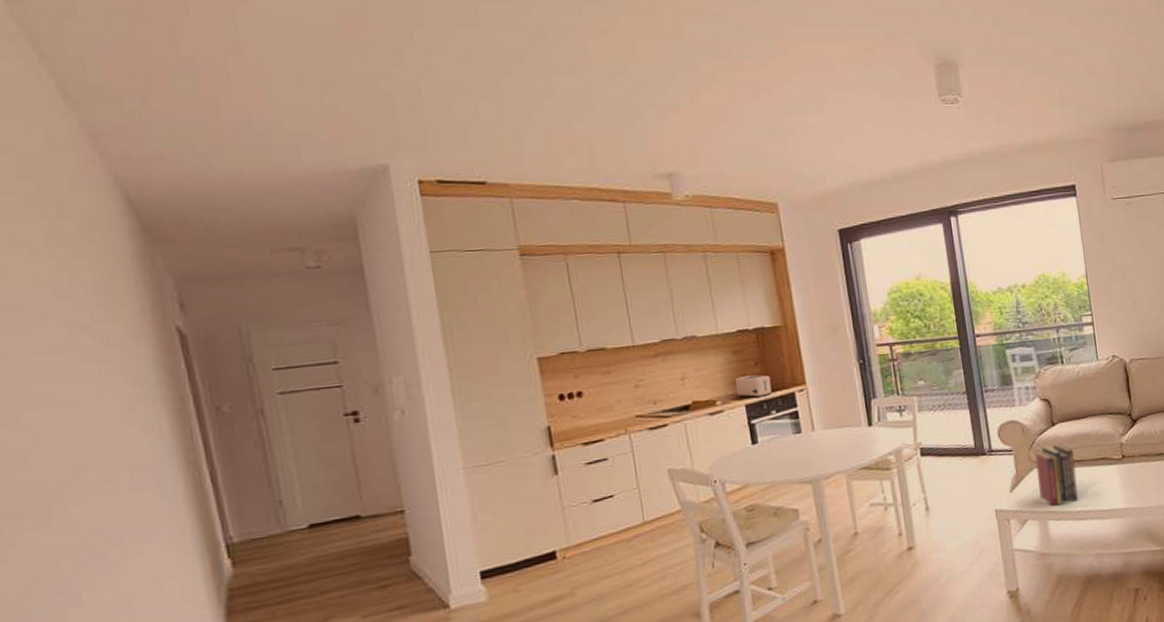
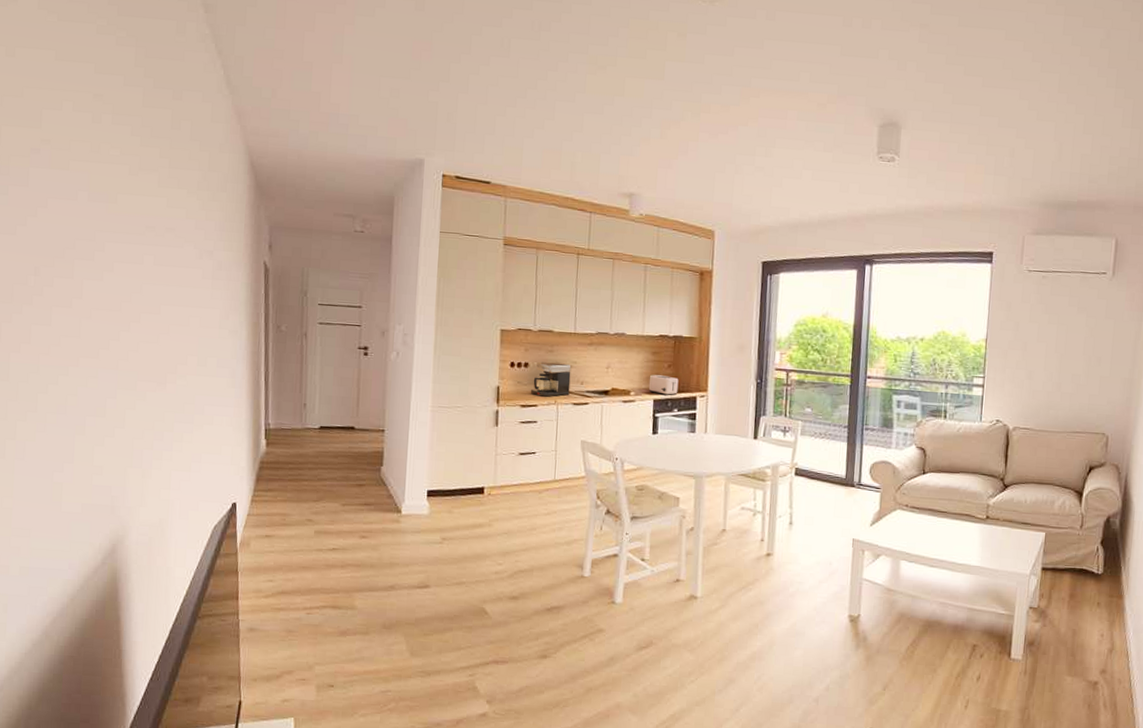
coffee maker: none [591,383,642,428] -> present [530,361,572,397]
books: present [1035,443,1079,506] -> none [898,491,939,549]

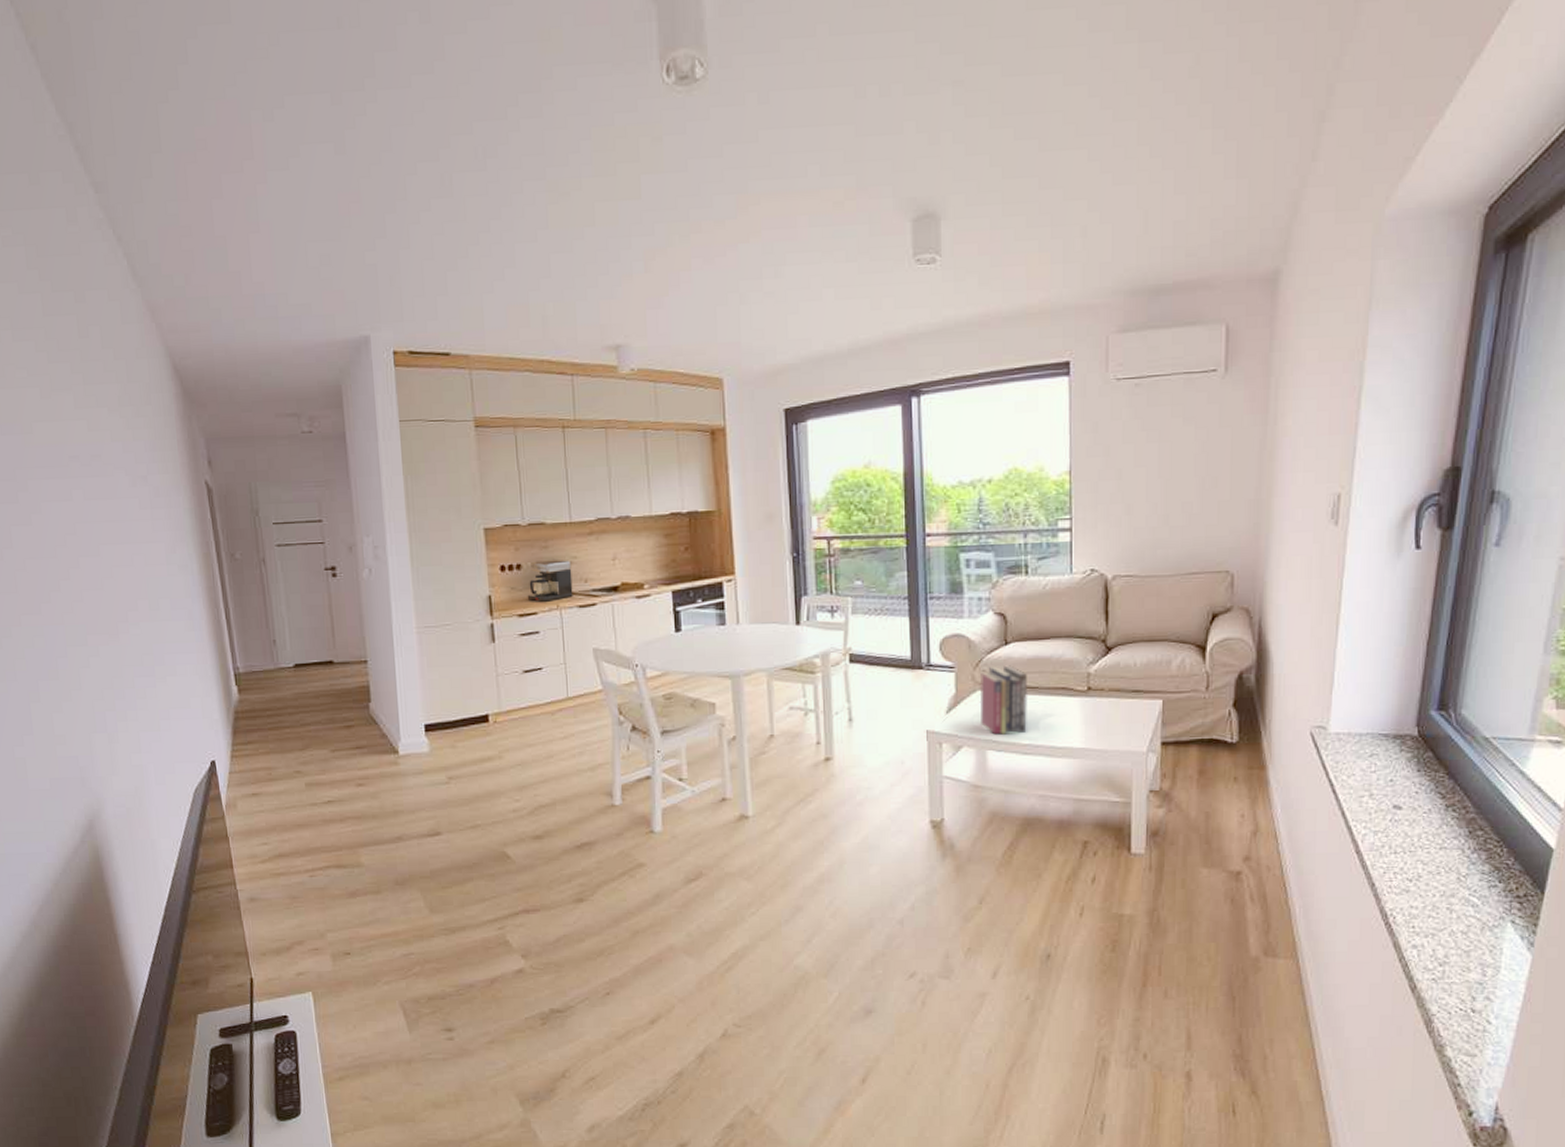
toaster: present [648,374,679,396] -> none [664,560,700,585]
books: none [898,491,939,549] -> present [979,665,1028,735]

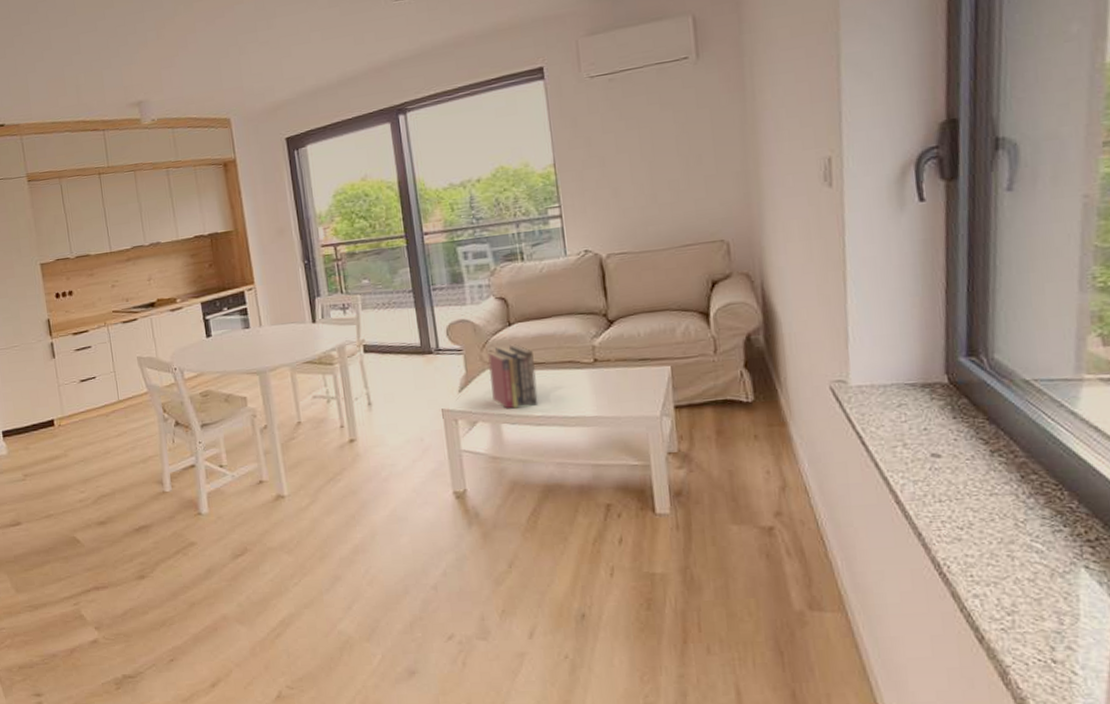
coffee maker: present [527,559,573,602] -> none [79,283,117,321]

